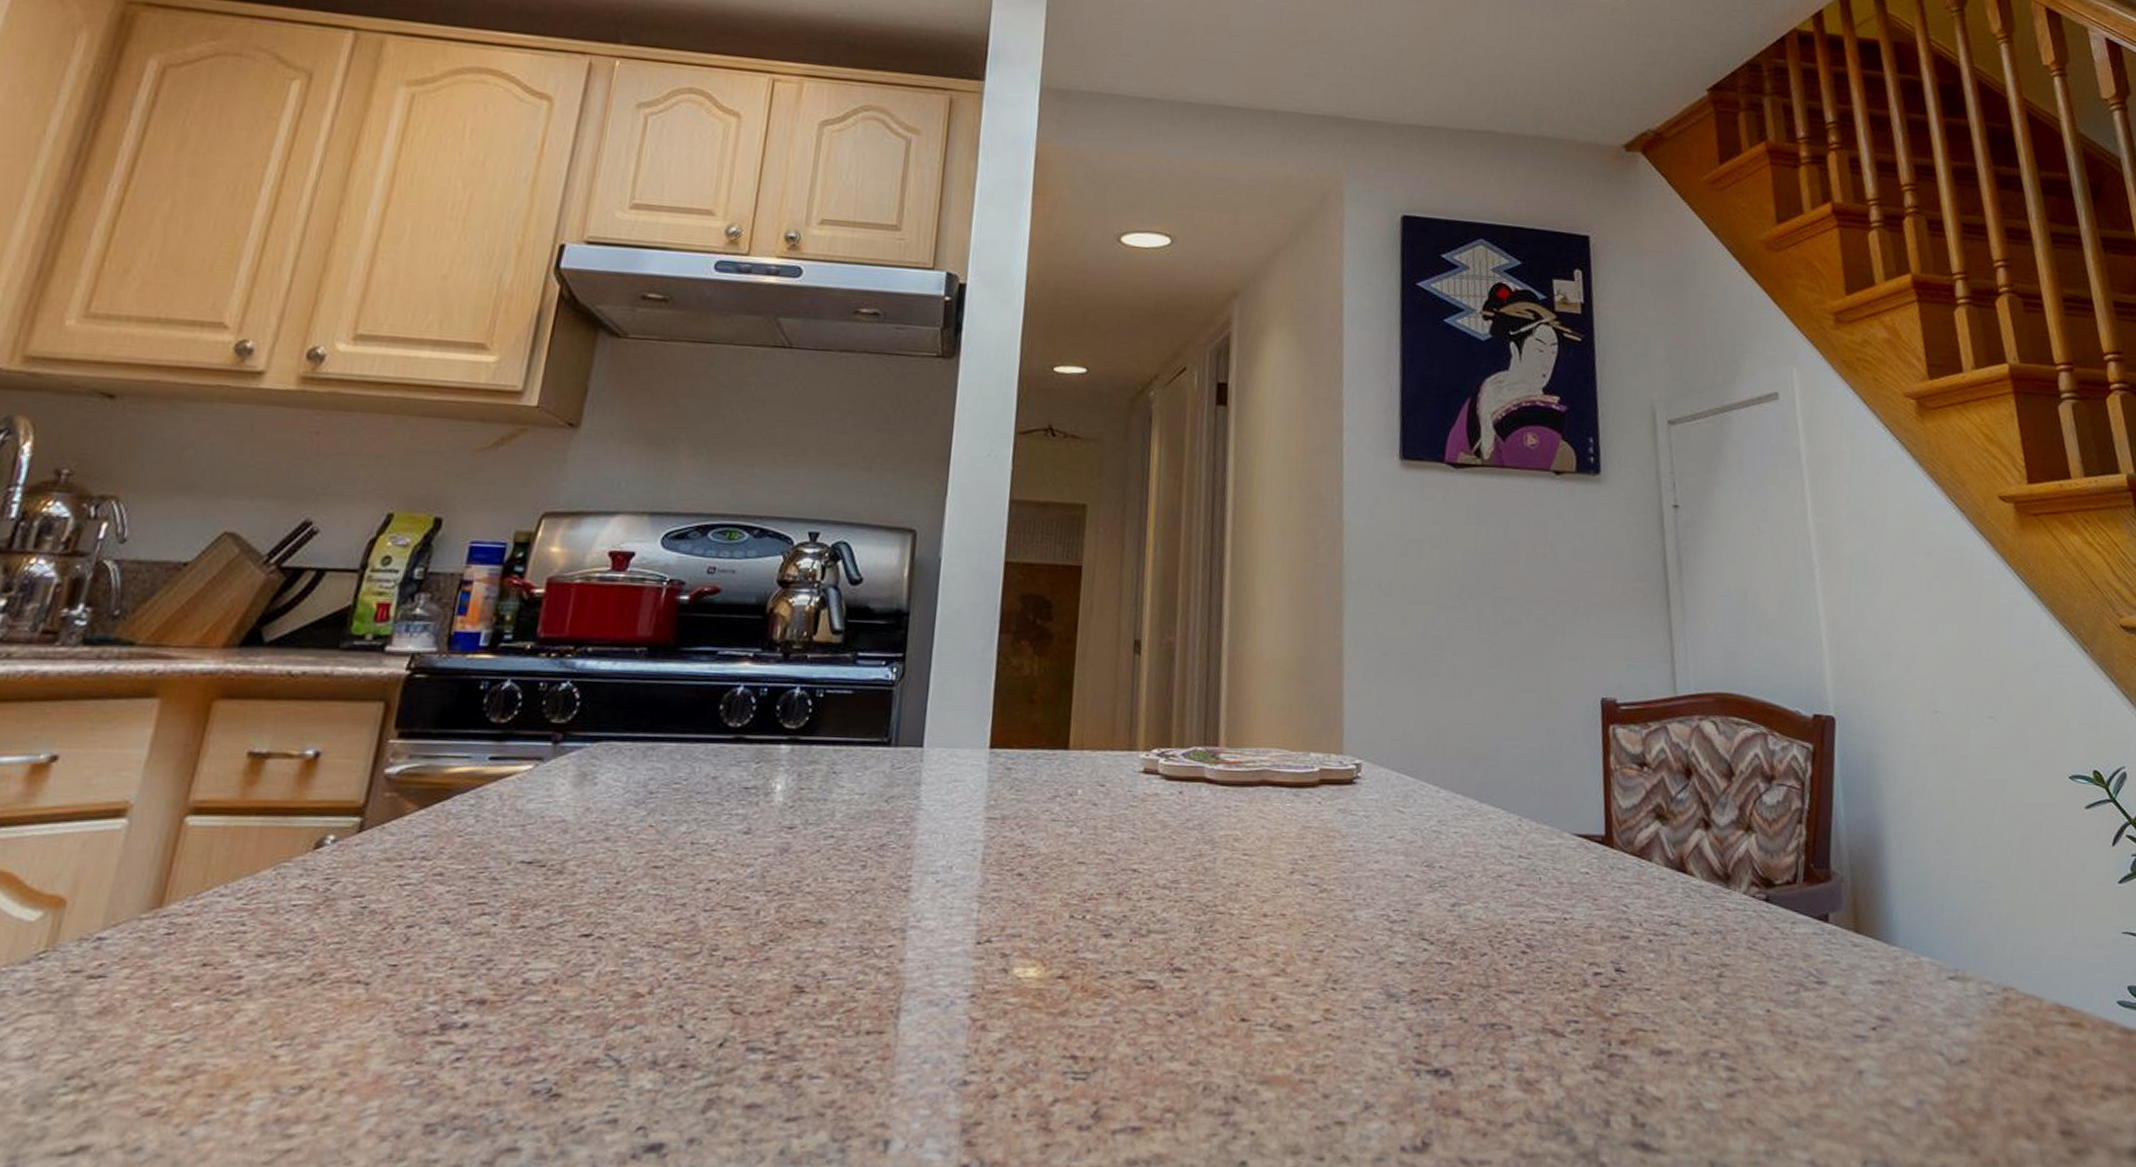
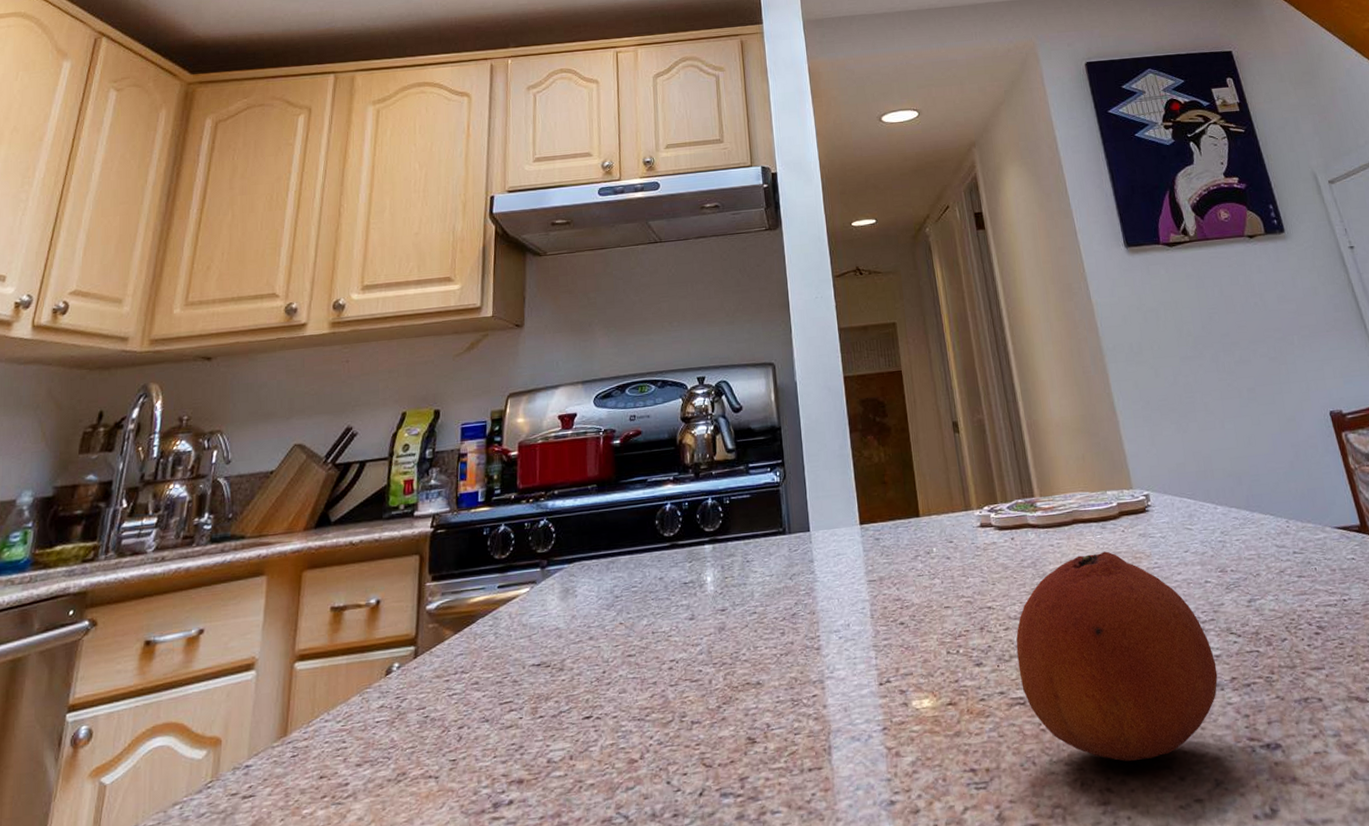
fruit: none [1155,823,1397,1070] -> present [1016,551,1218,762]

